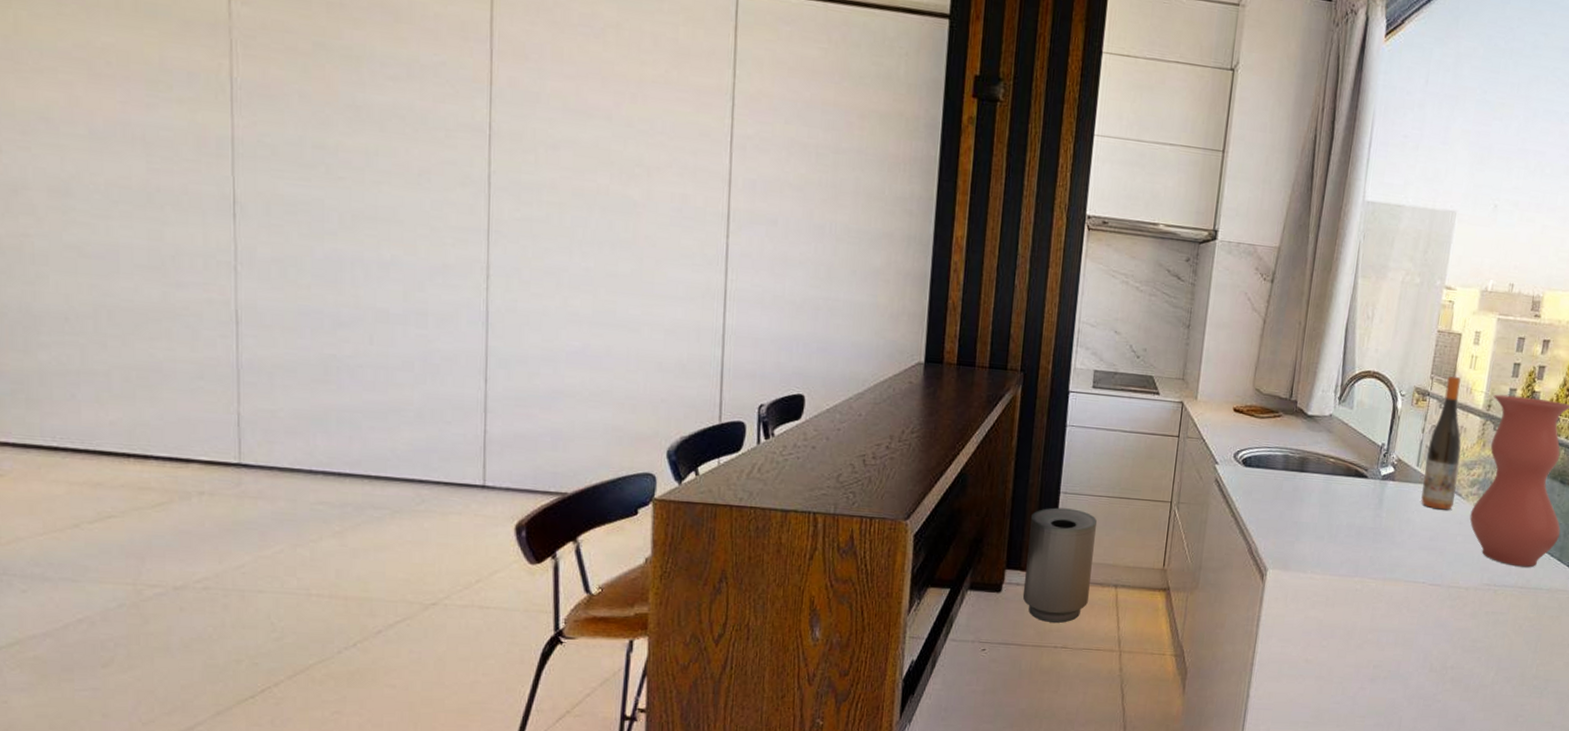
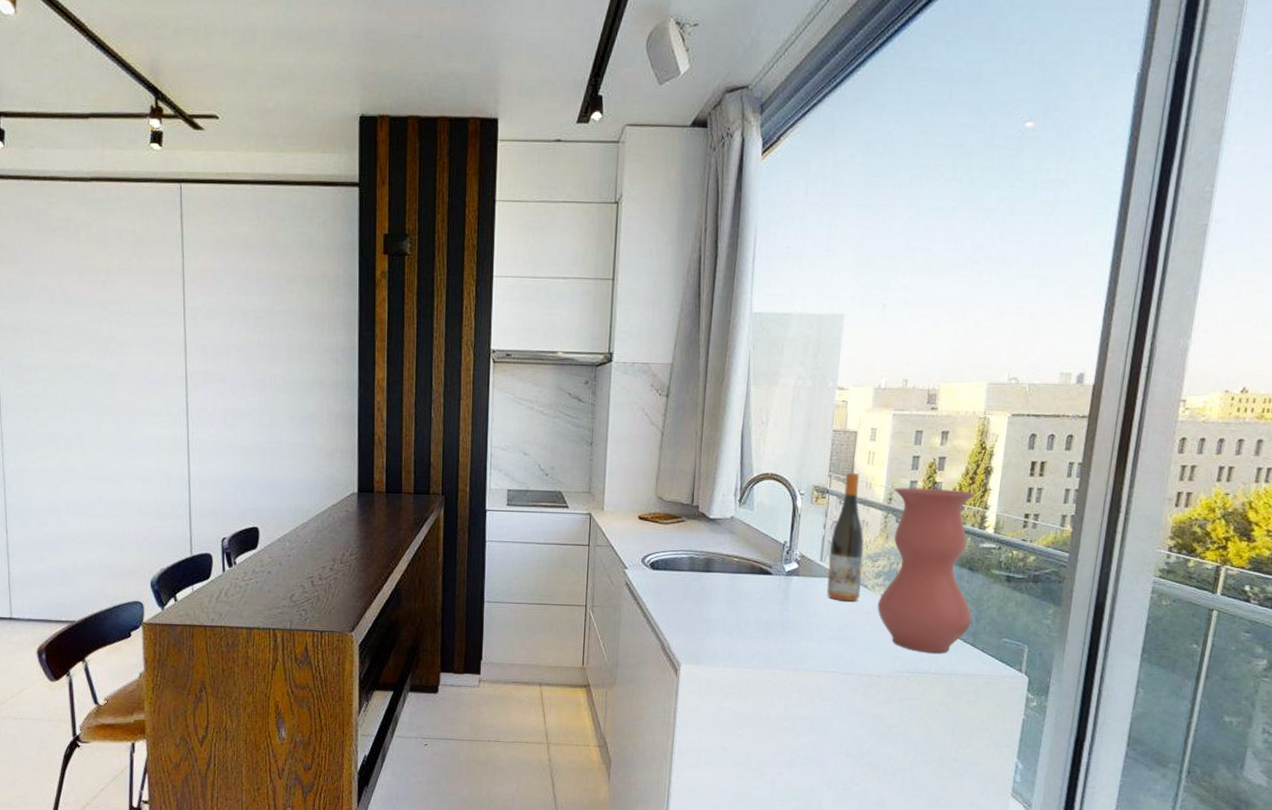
trash can: present [1022,507,1097,623] -> none [457,615,520,719]

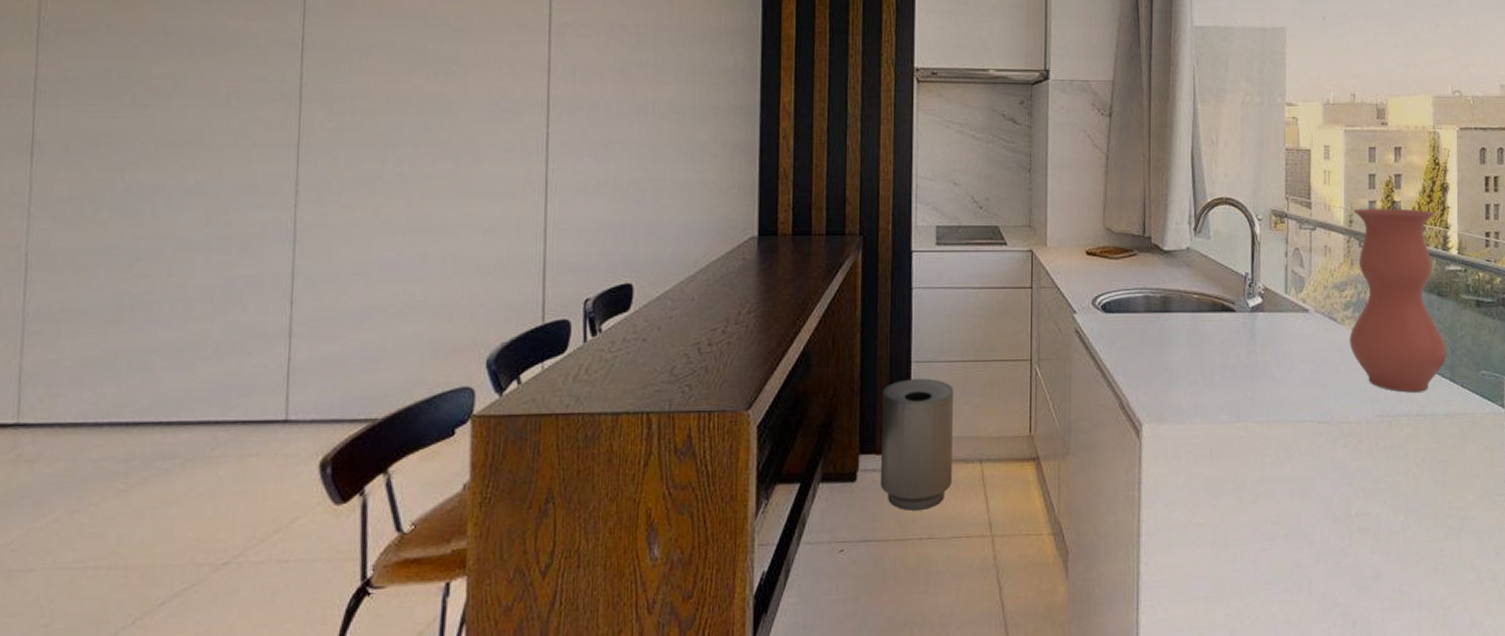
trash can: none [457,615,520,719] -> present [880,378,954,511]
wine bottle: present [826,472,864,602] -> none [1294,194,1331,338]

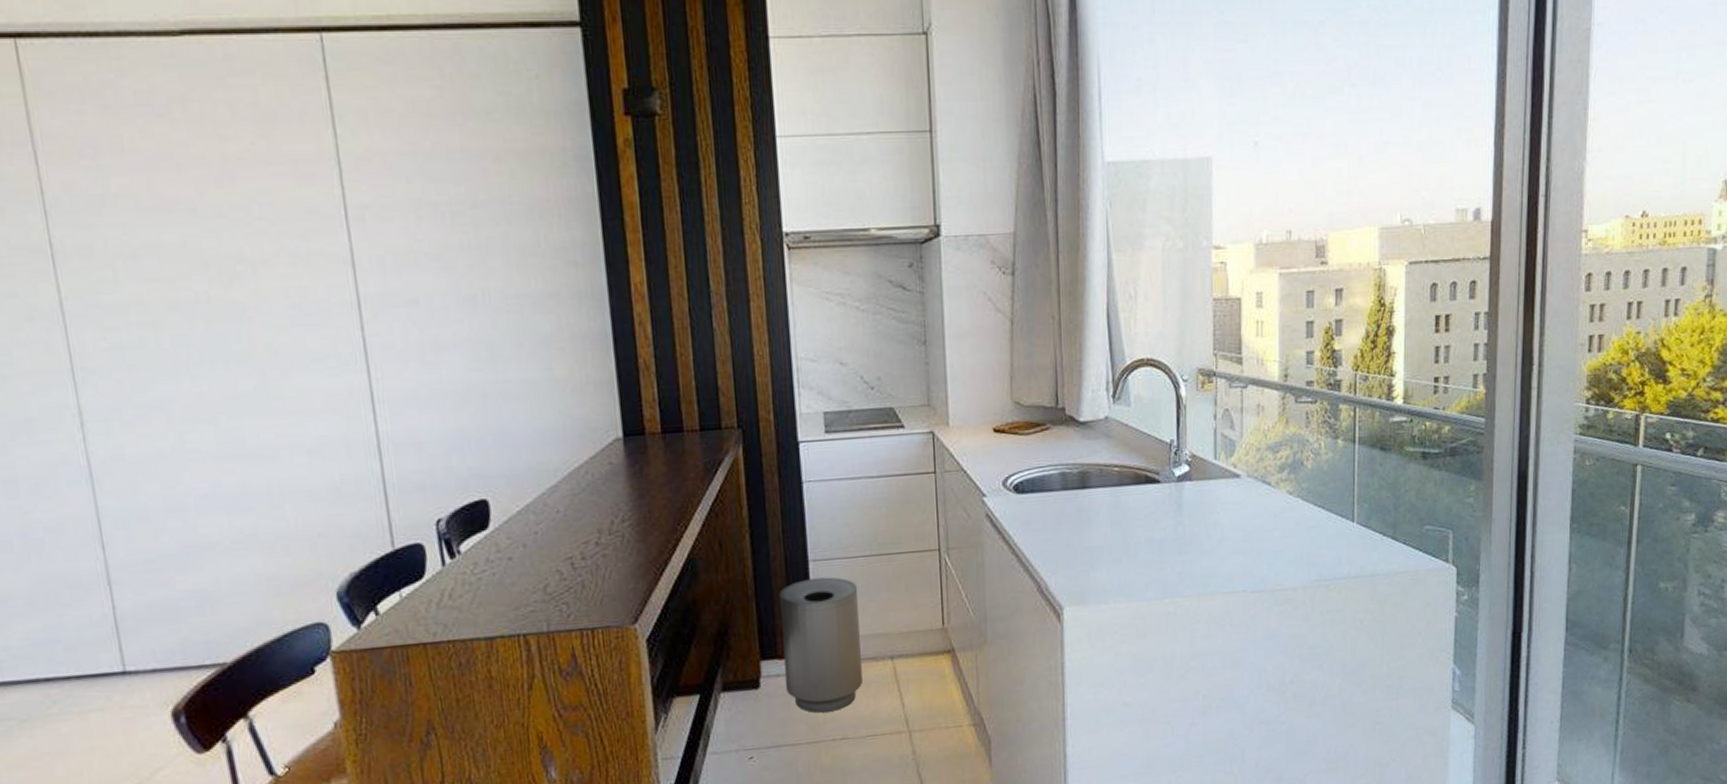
vase: present [1349,208,1447,391] -> none [1284,357,1389,554]

